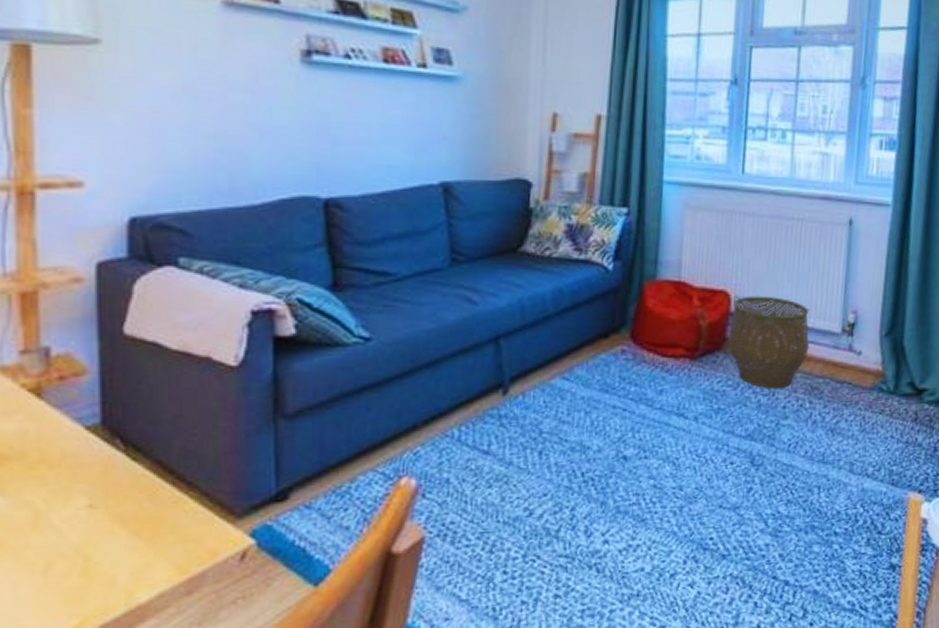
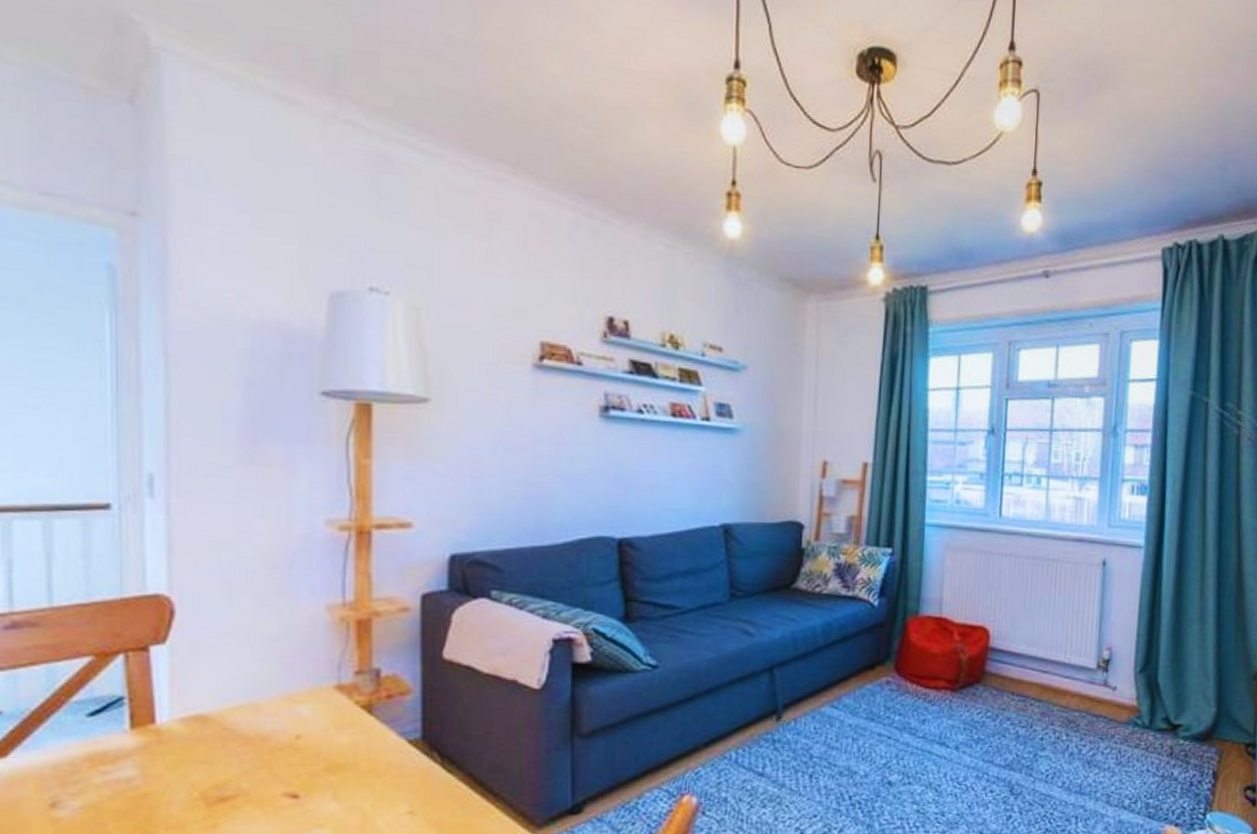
basket: present [728,296,810,389] -> none [987,632,1066,721]

